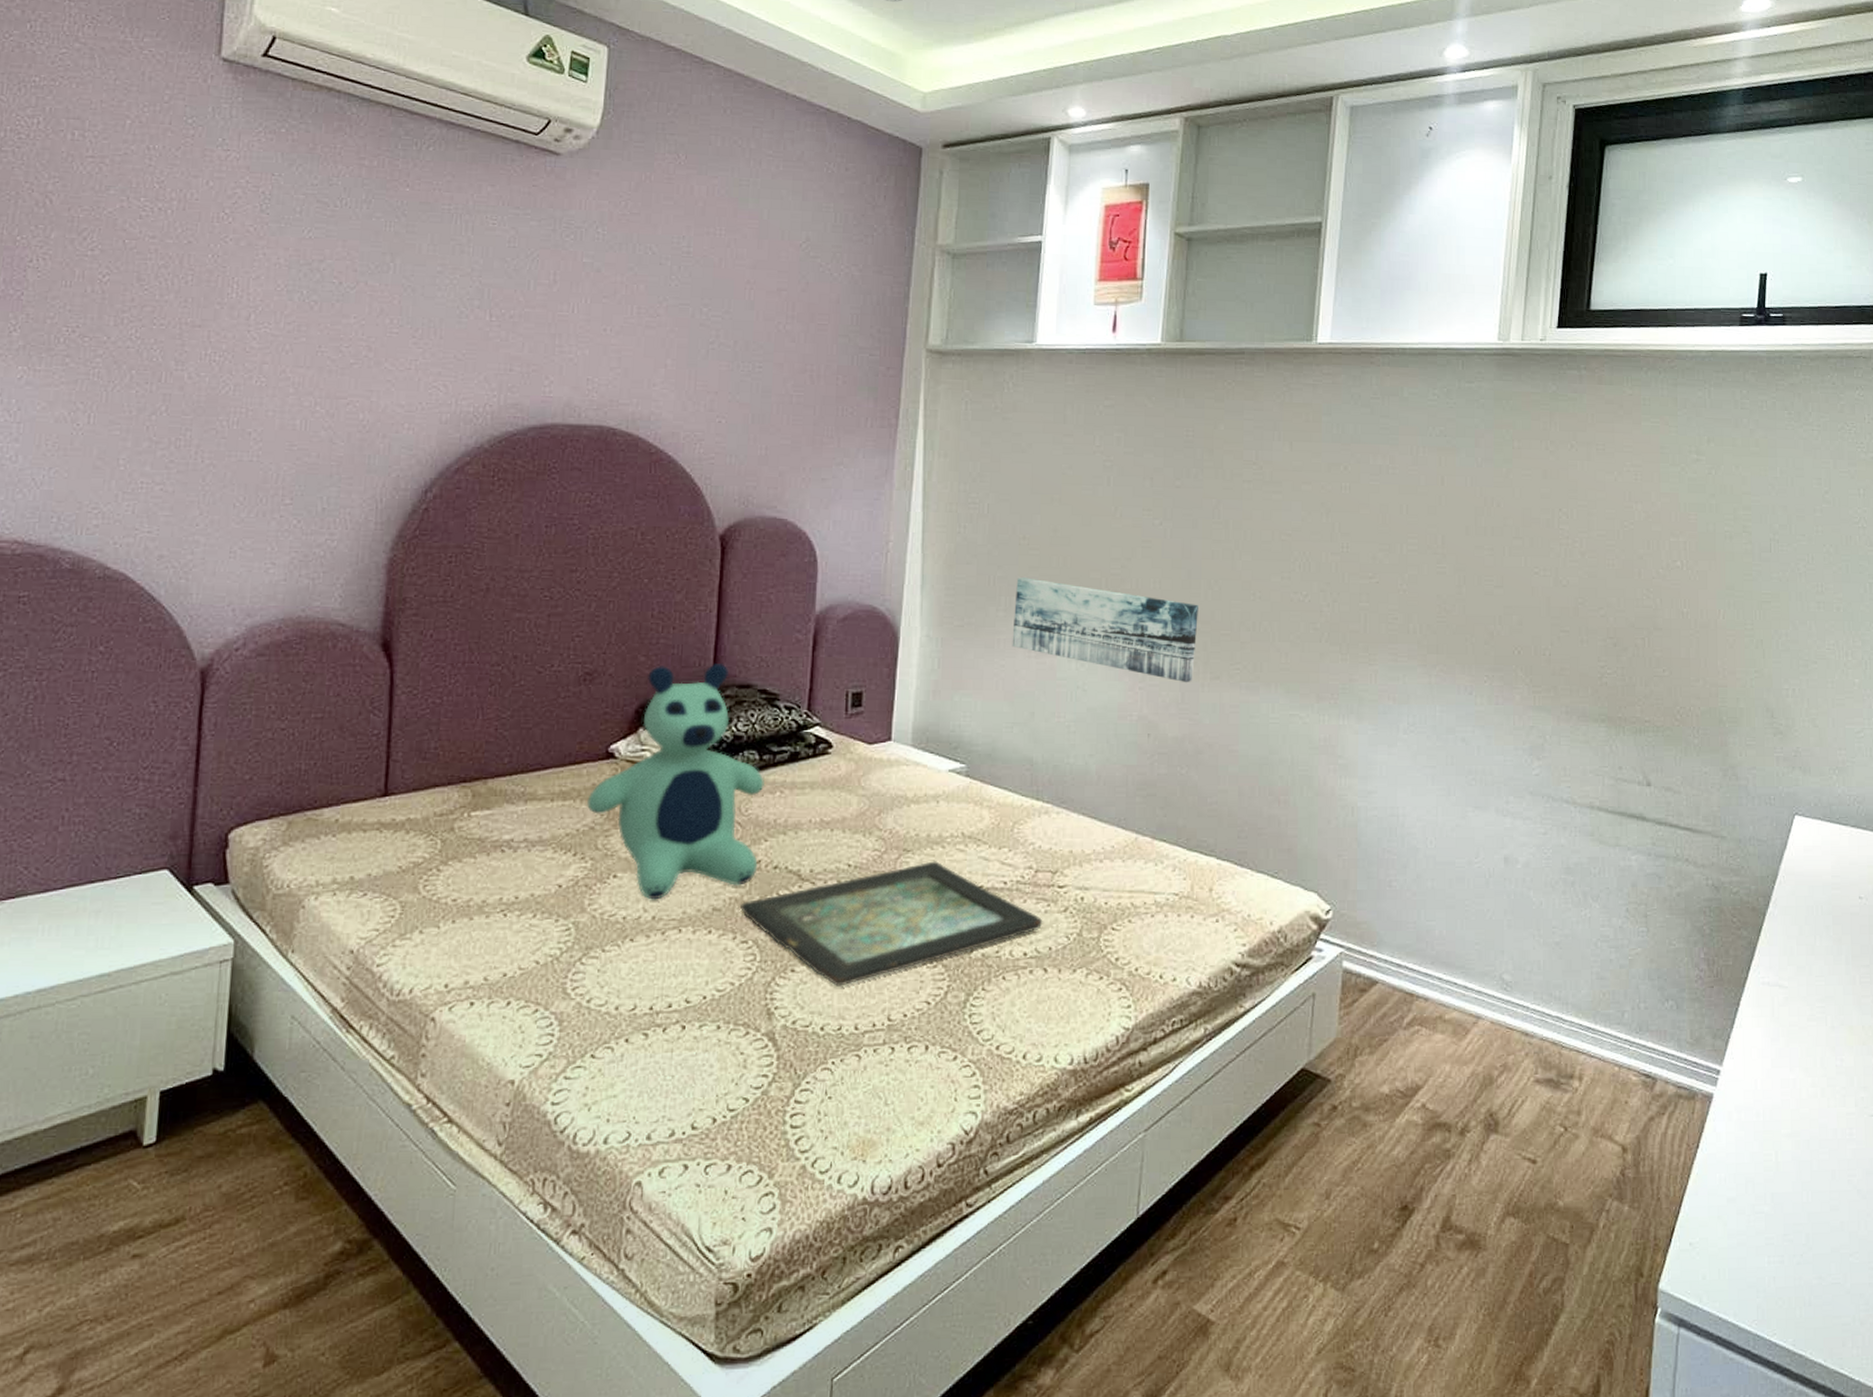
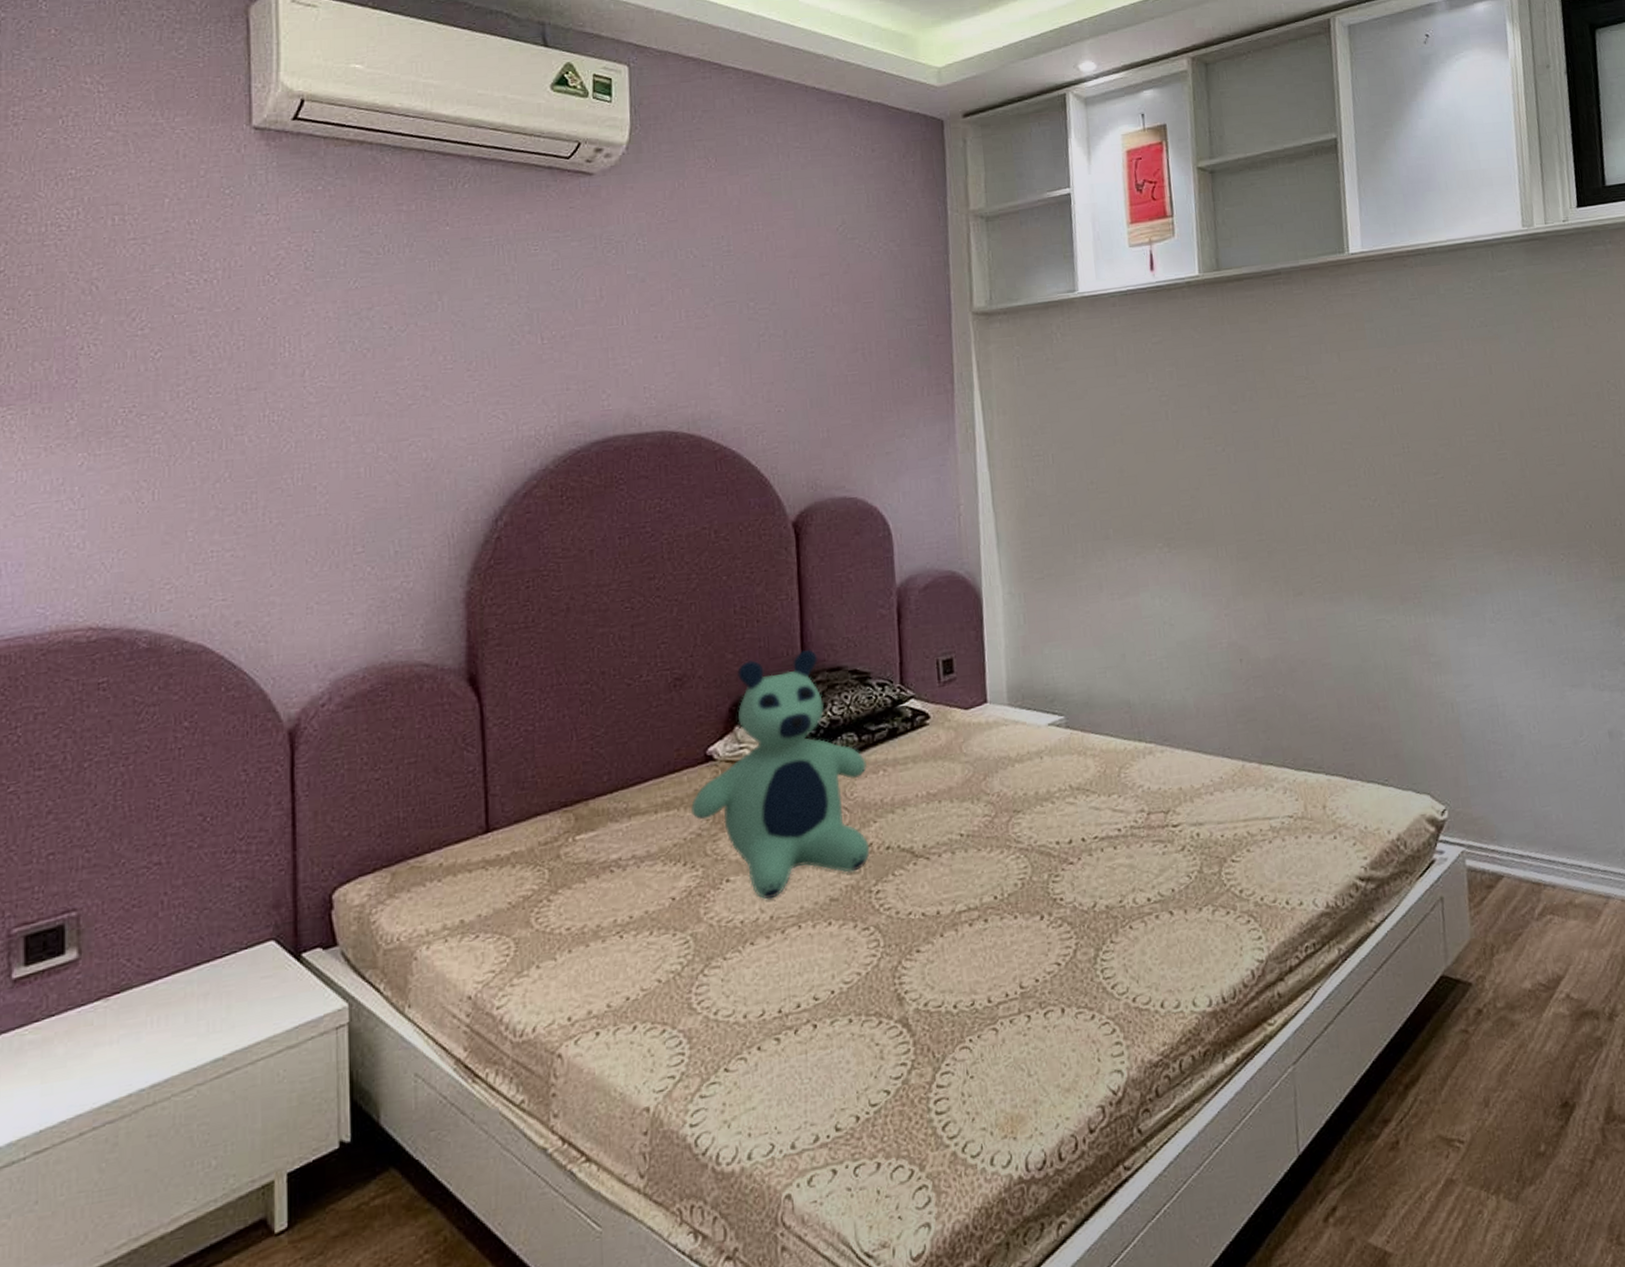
tray: present [740,861,1043,986] -> none [857,818,1163,961]
wall art: present [1012,577,1198,683] -> none [1090,521,1277,604]

